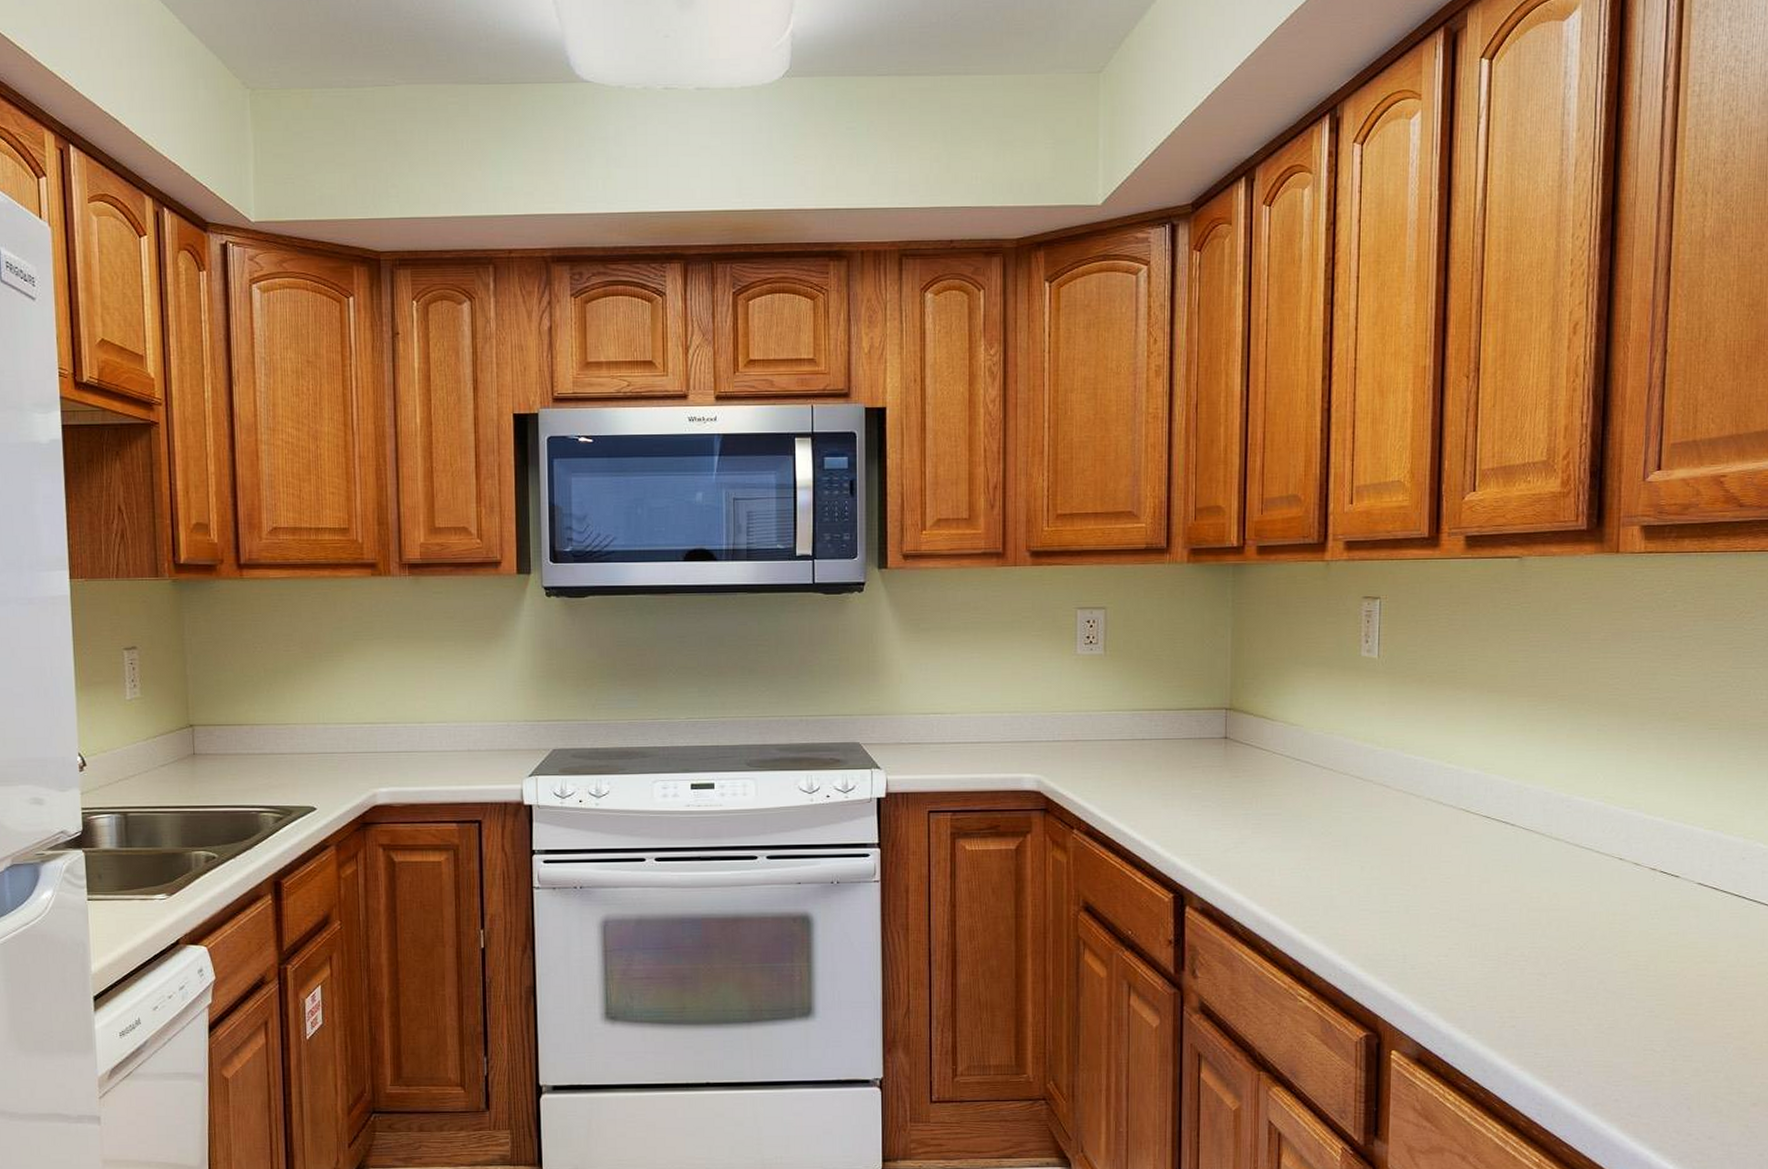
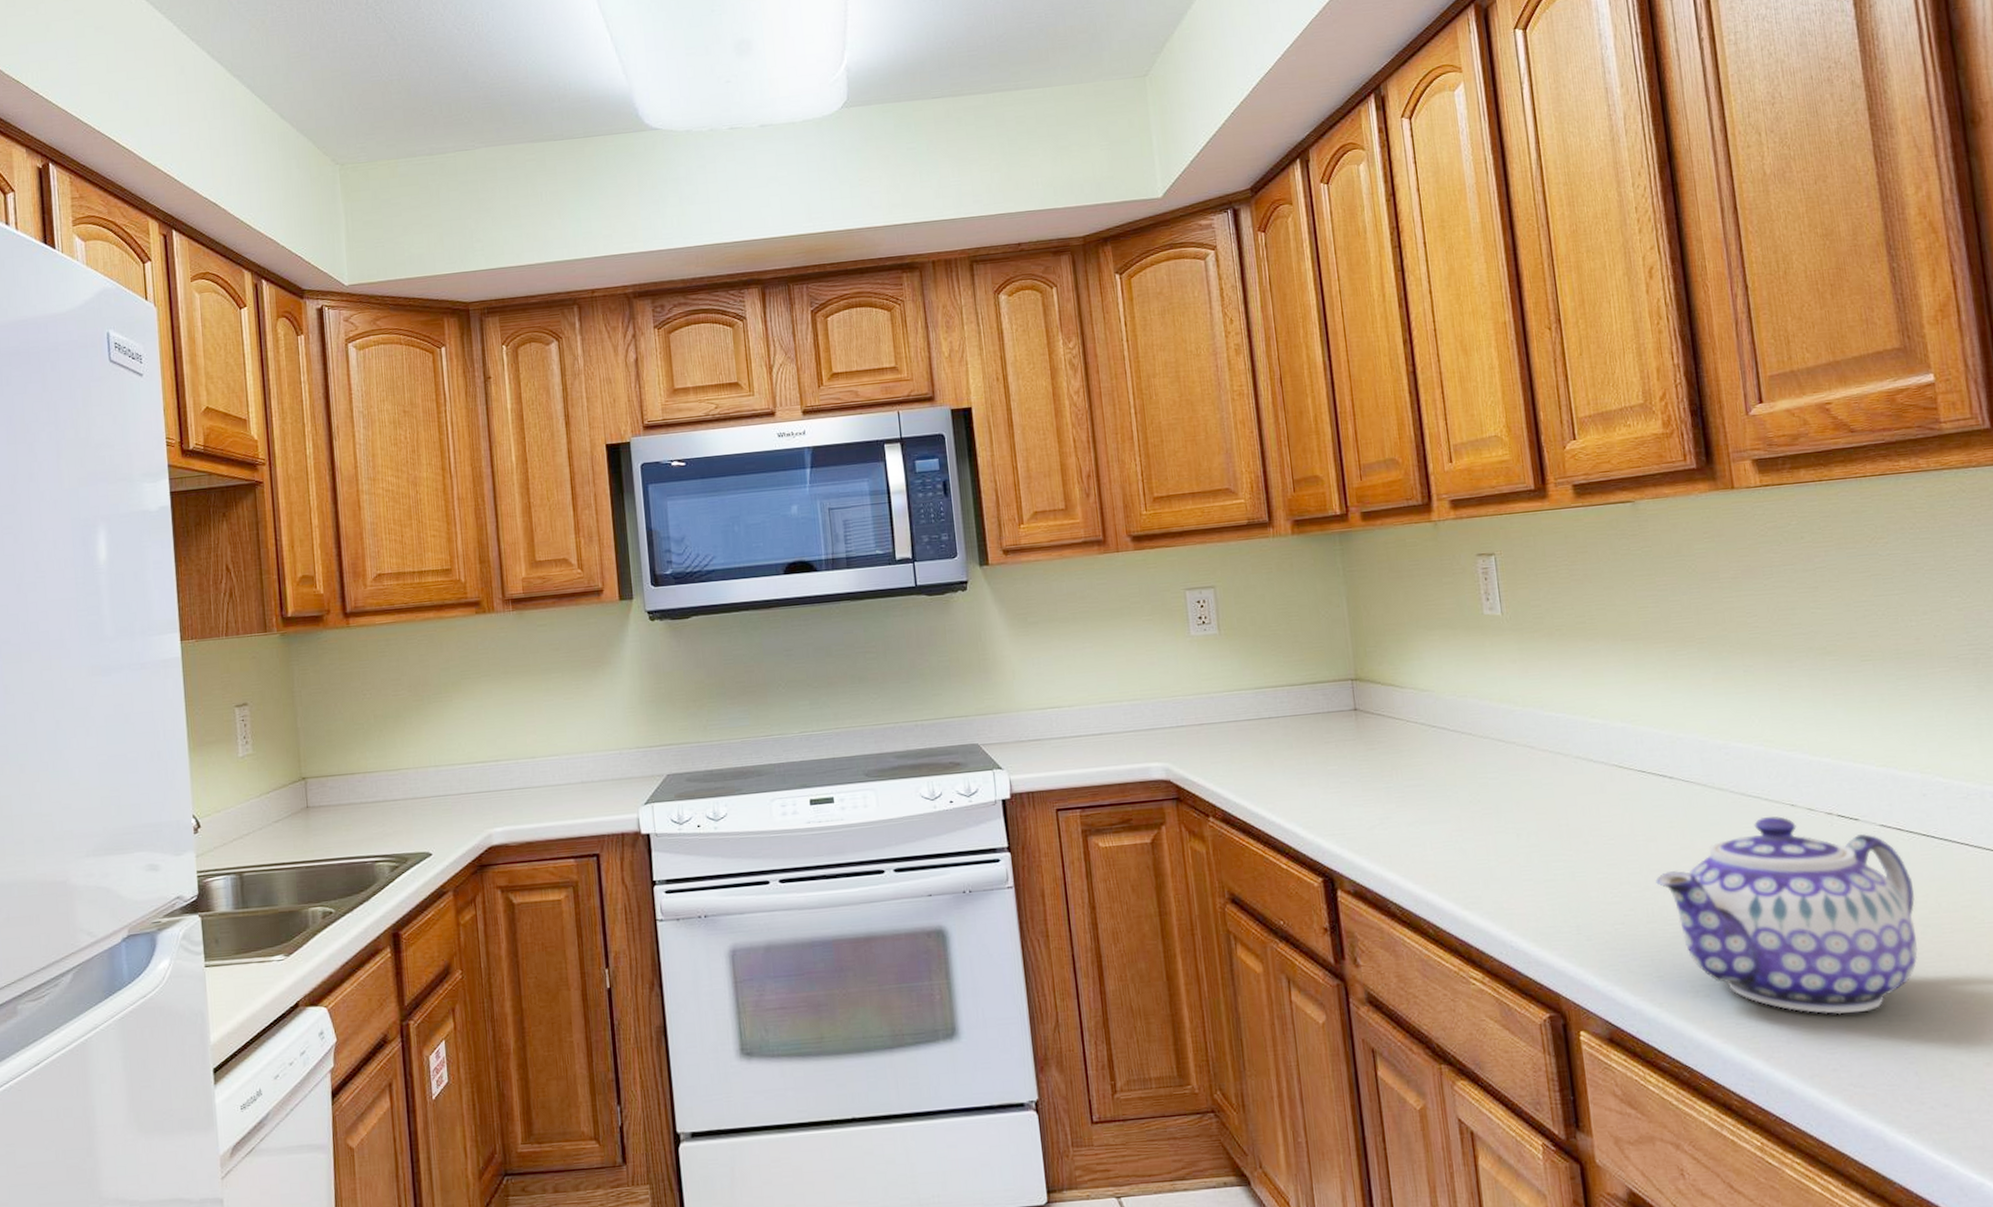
teapot: none [1483,867,1718,1052] -> present [1656,816,1918,1015]

